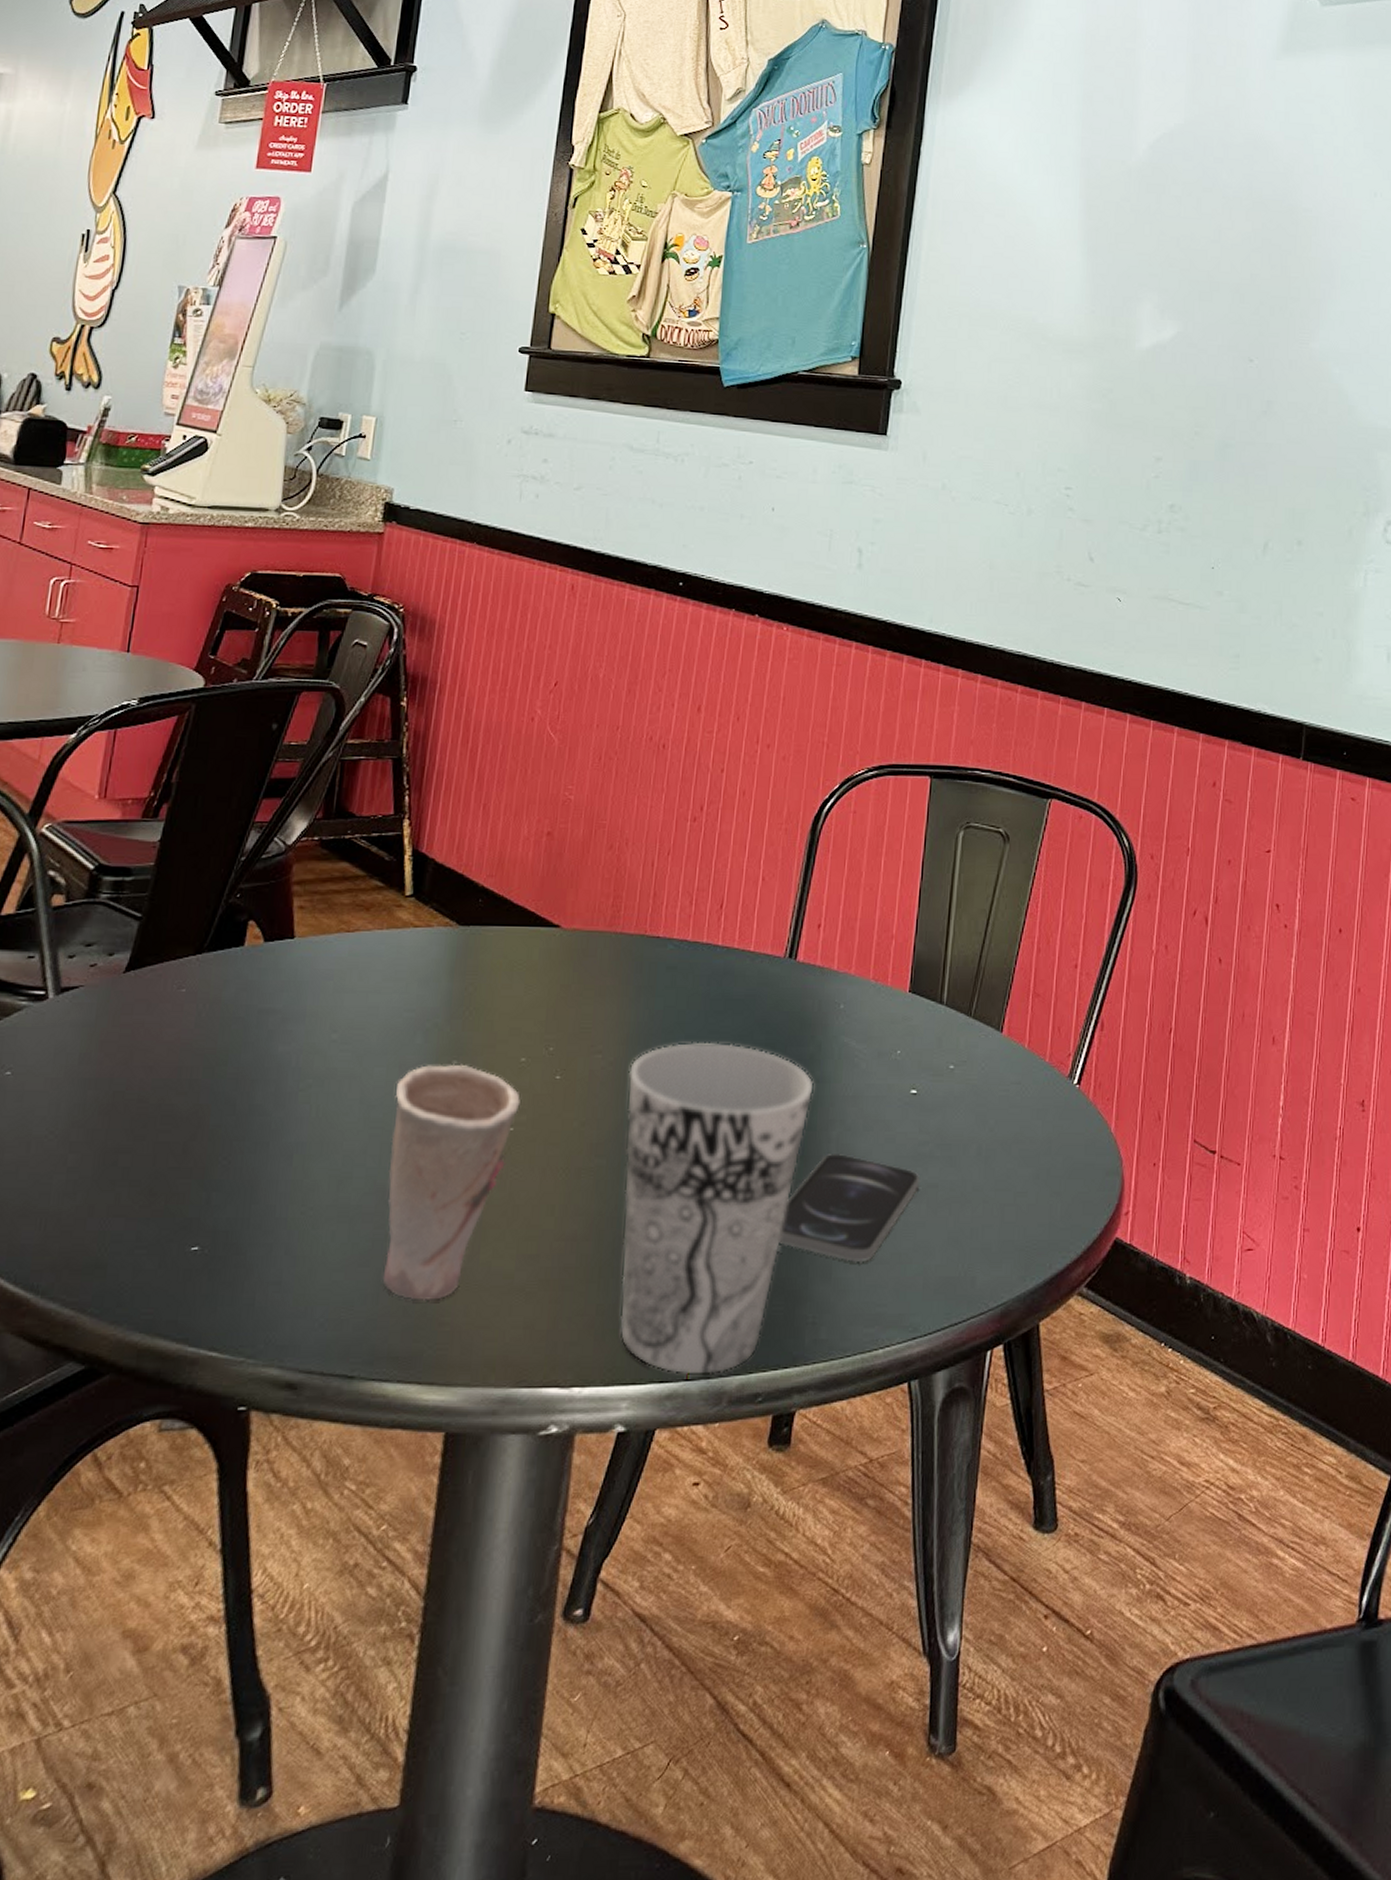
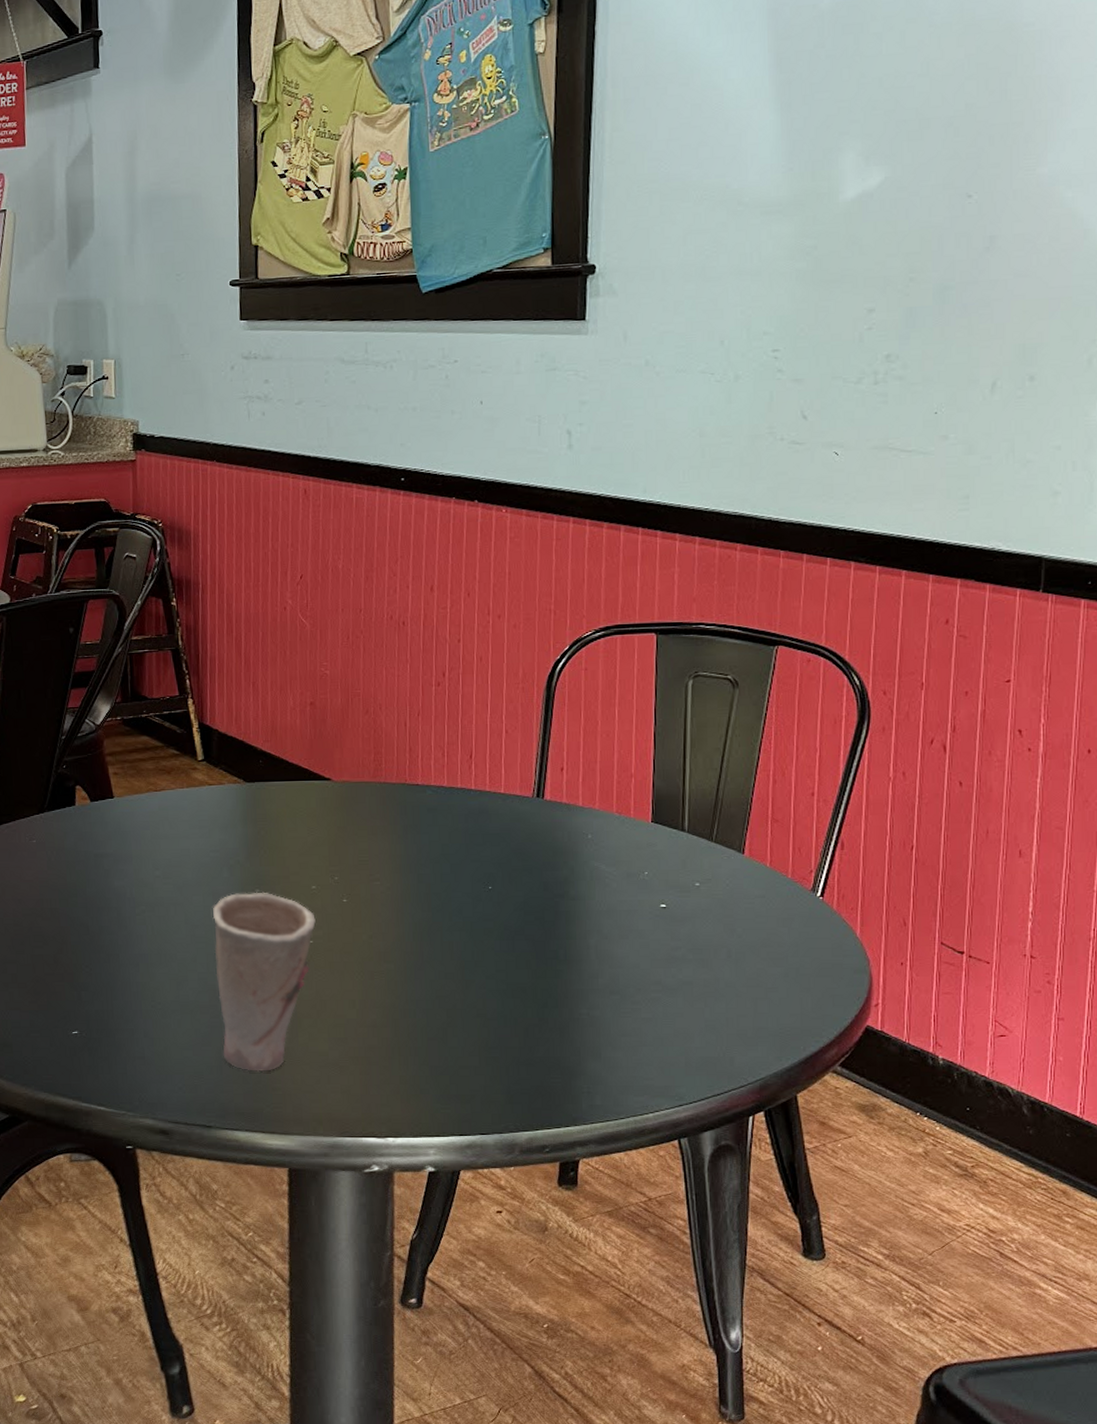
cup: present [619,1041,815,1376] -> none [404,869,571,1131]
smartphone: present [777,1154,920,1263] -> none [550,958,676,1046]

